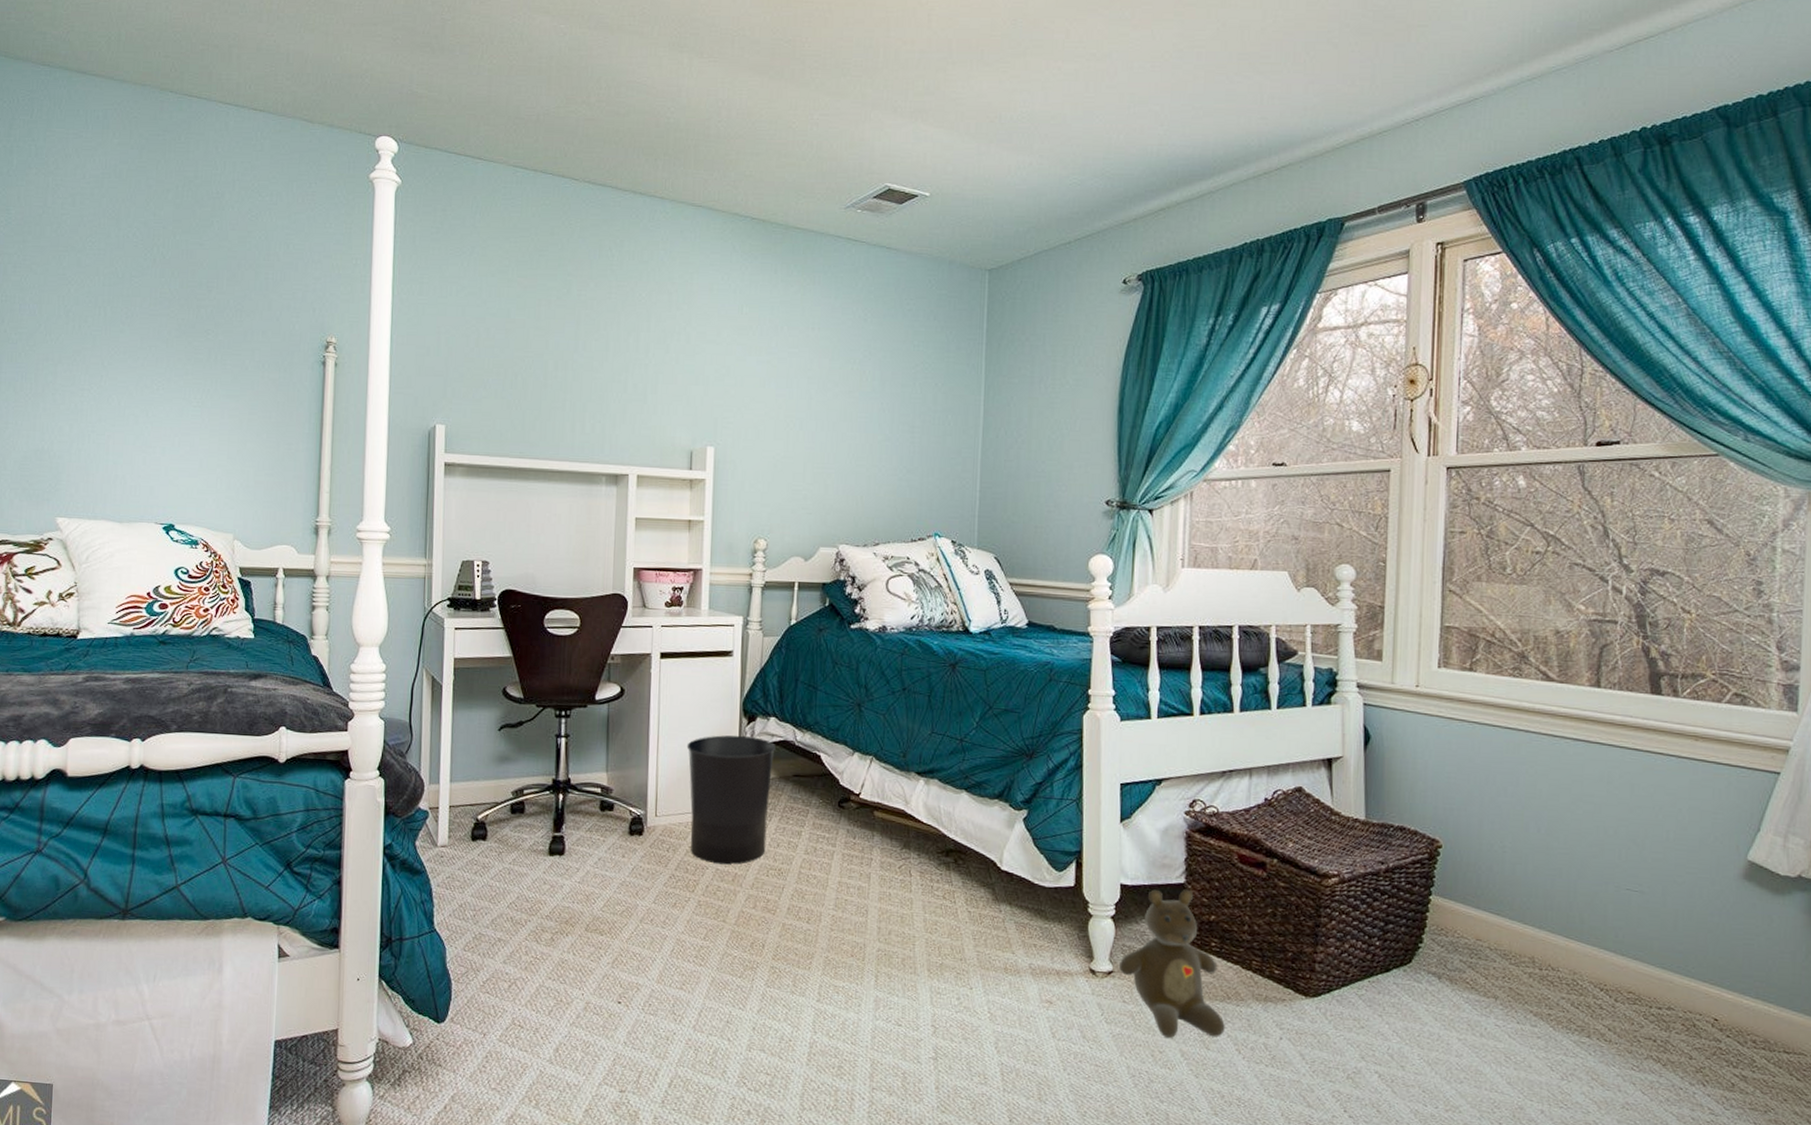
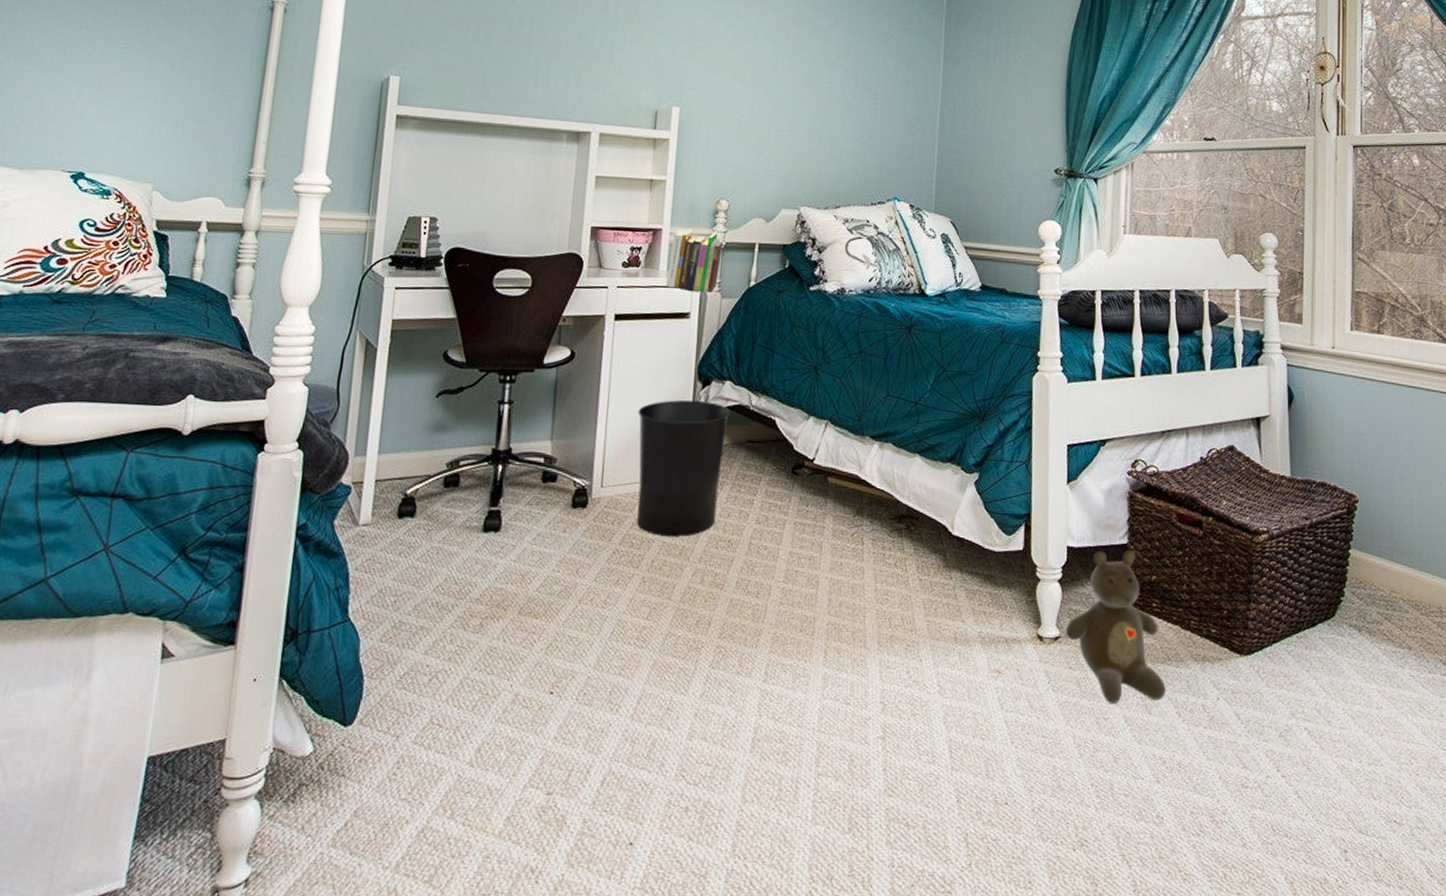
books: none [709,568,762,632] -> present [666,228,723,293]

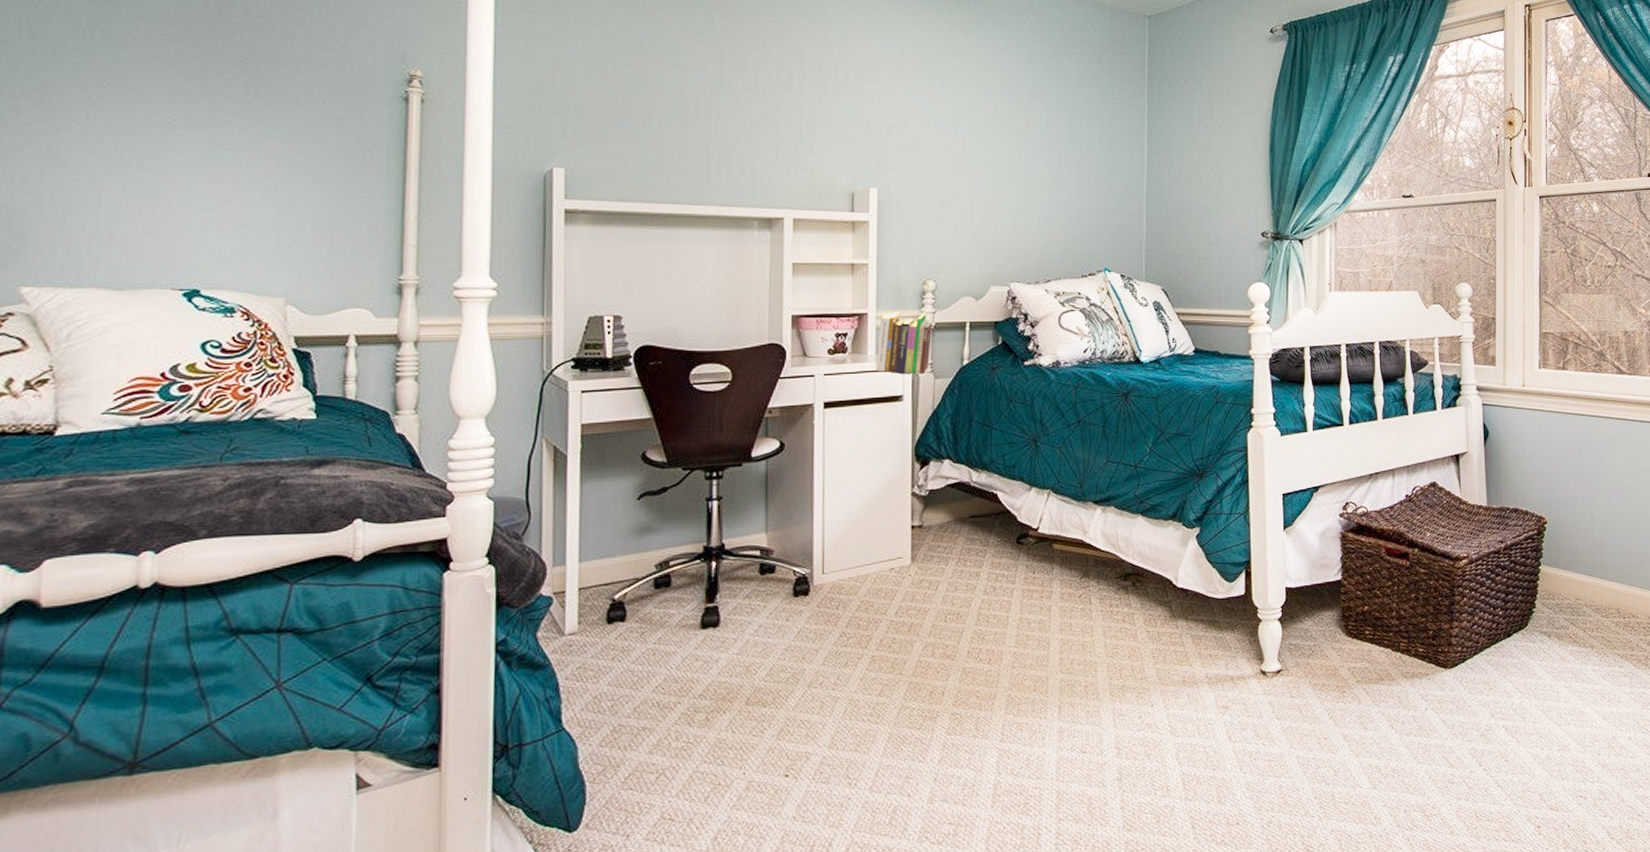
waste bin: present [637,400,730,536] -> none [855,481,951,615]
teddy bear: present [1065,549,1166,703] -> none [1286,585,1379,724]

